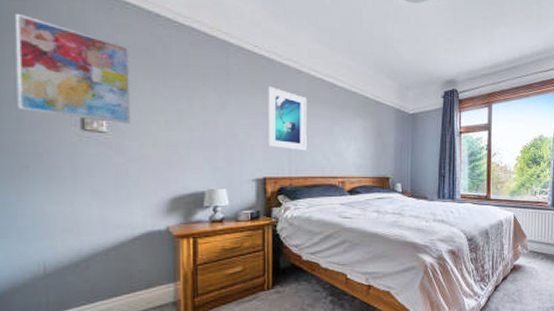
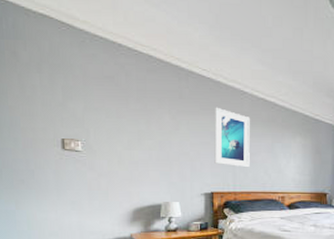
wall art: present [14,13,132,125] -> none [9,49,101,145]

